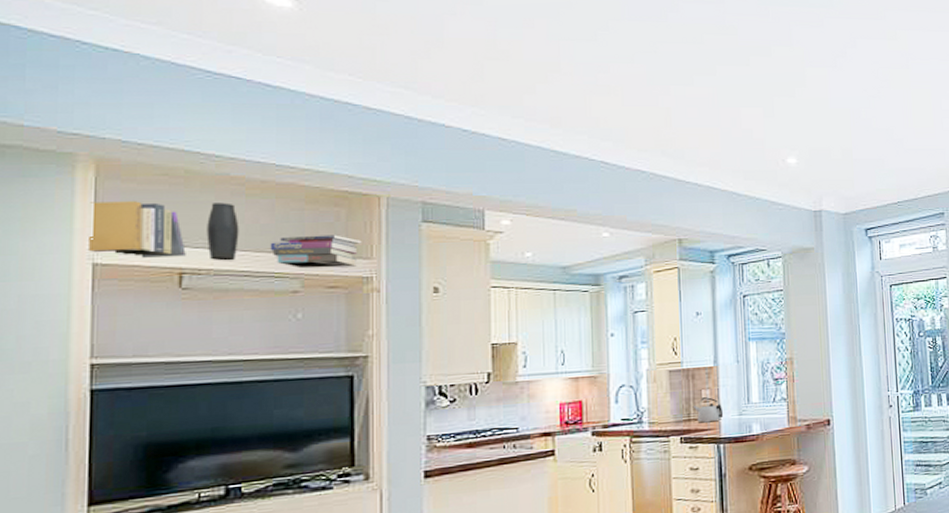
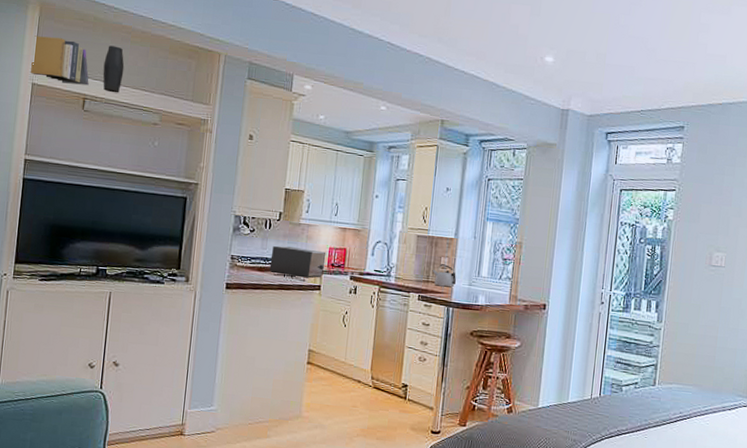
books: present [270,235,362,269] -> none [142,79,204,110]
toaster: none [482,409,557,448] -> present [269,246,326,279]

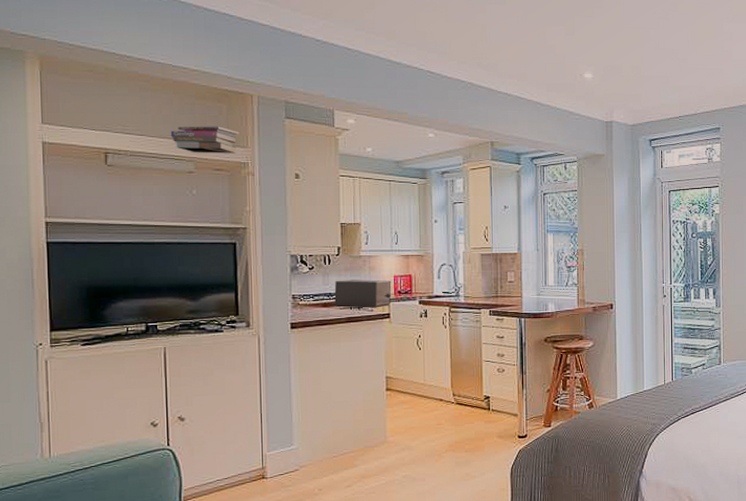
books: present [31,35,89,86] -> none [38,92,109,139]
vase: present [102,45,125,93] -> none [123,96,147,144]
books: none [142,79,204,110] -> present [170,126,239,154]
kettle: present [432,264,456,287] -> none [500,278,524,300]

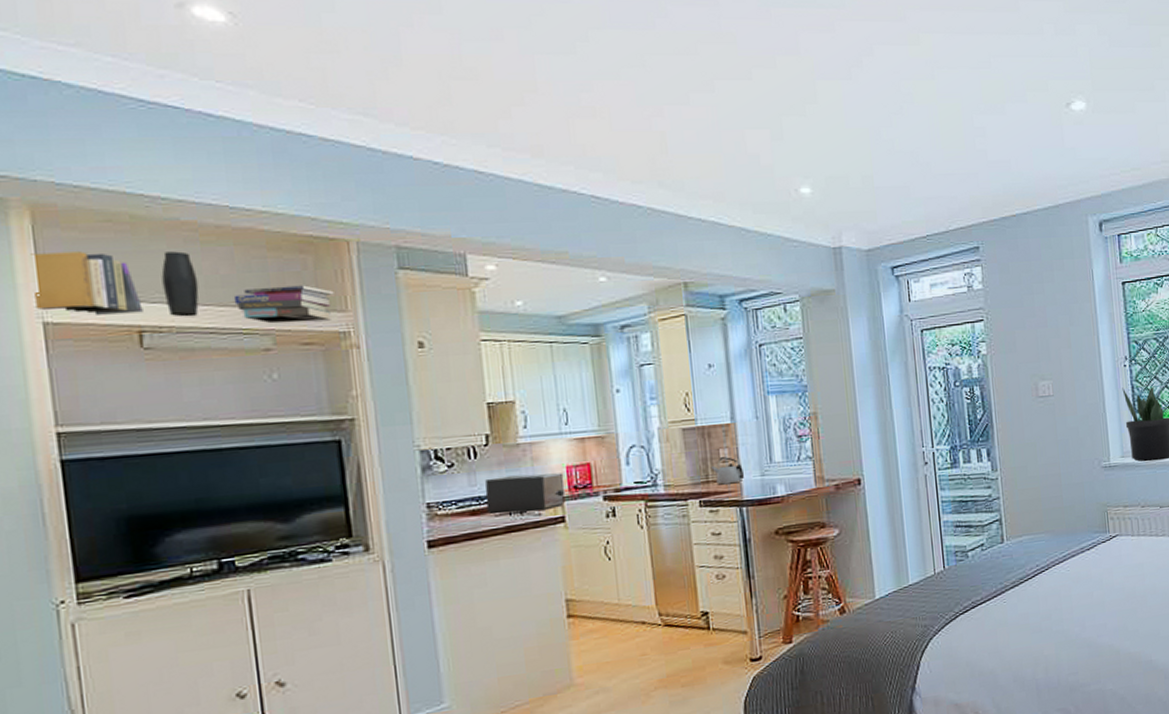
books: none [38,92,109,139] -> present [30,251,143,315]
vase: none [123,96,147,144] -> present [161,251,199,317]
kettle: none [500,278,524,300] -> present [710,457,744,485]

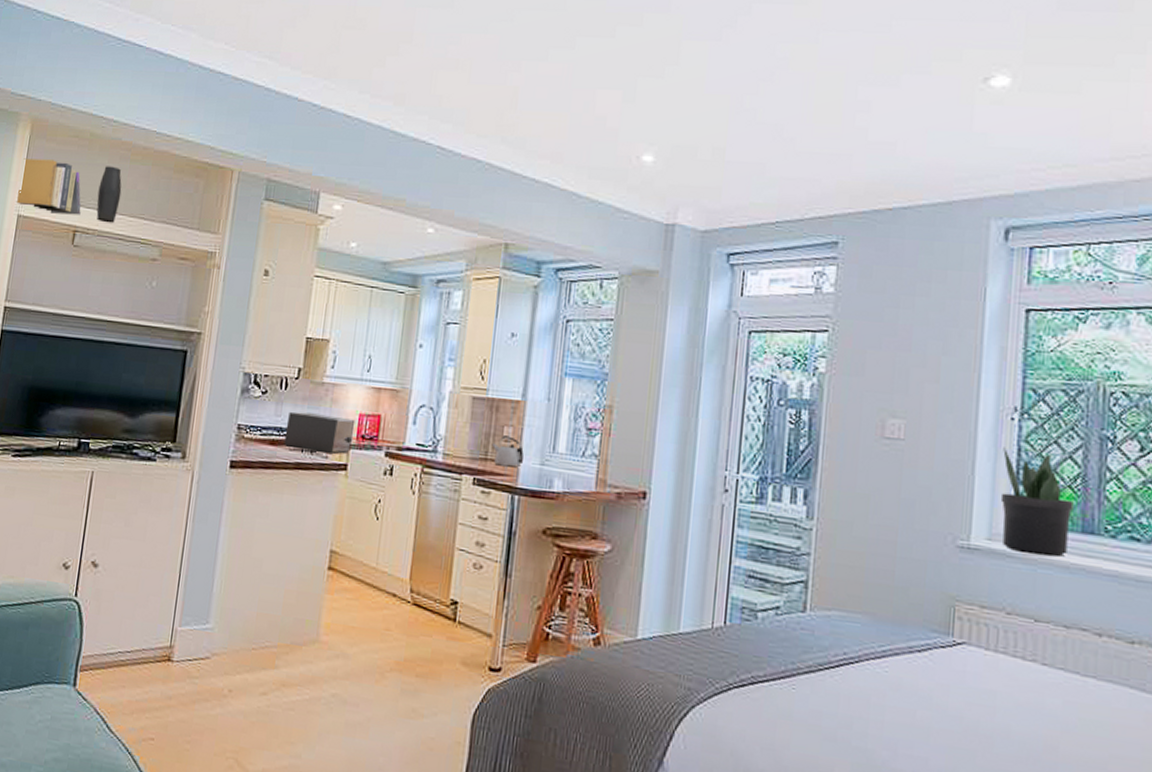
books: present [233,285,334,324] -> none [141,204,212,240]

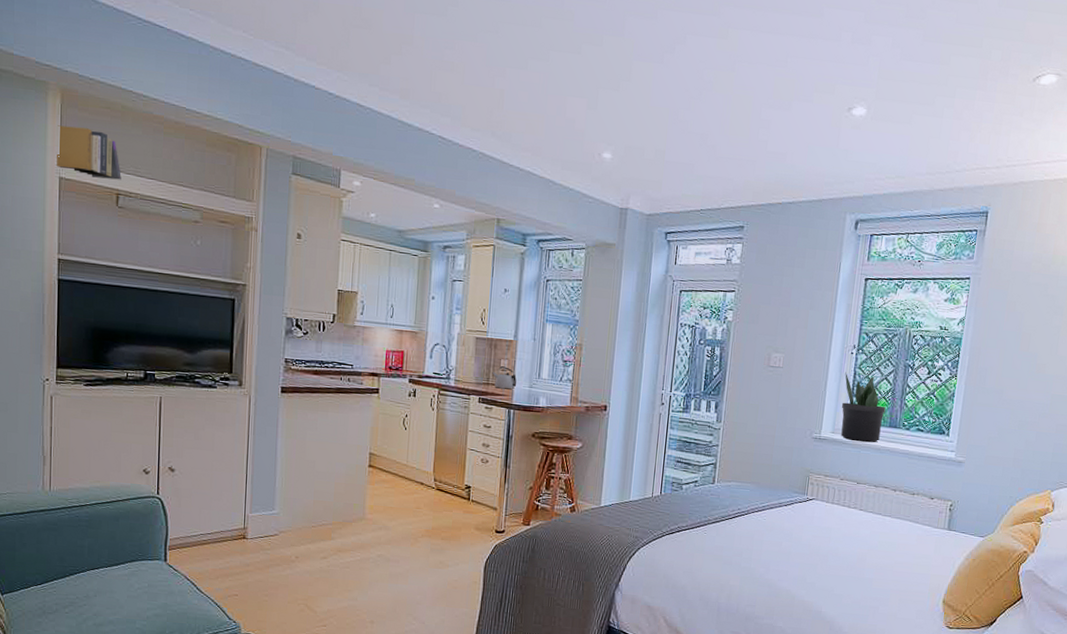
vase: present [96,166,122,224] -> none [136,137,159,189]
toaster: present [284,412,355,455] -> none [325,348,383,382]

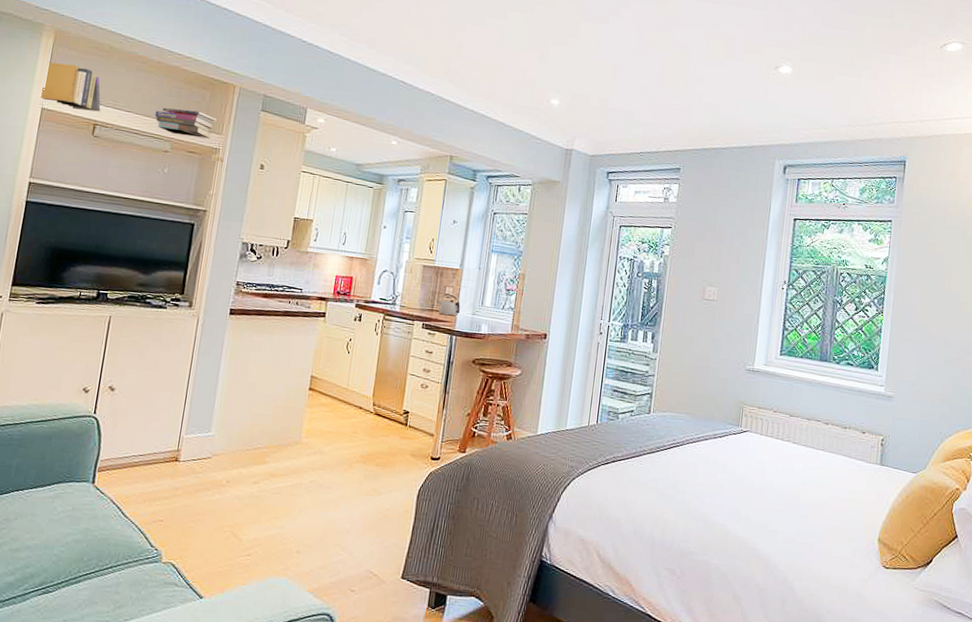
books: none [179,173,246,207] -> present [154,108,217,139]
planter: present [841,372,886,443] -> none [773,306,816,376]

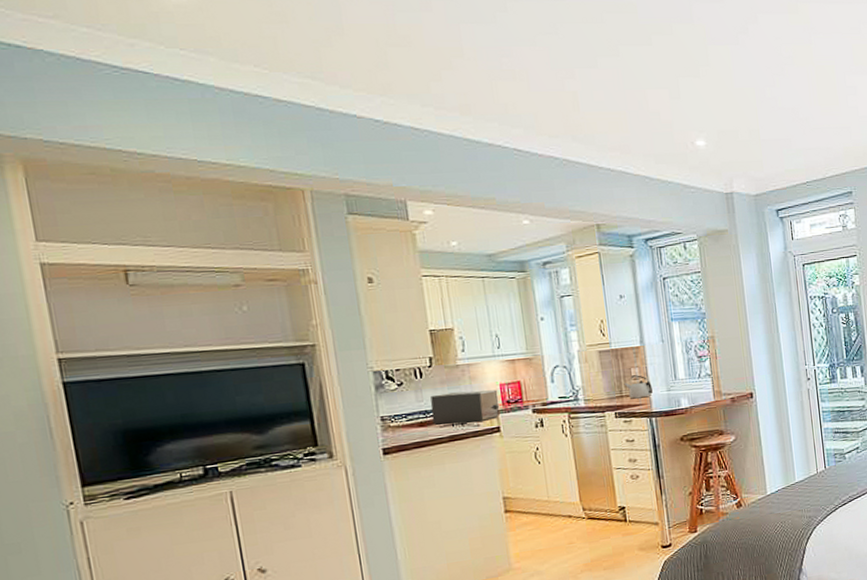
books: present [41,62,101,112] -> none [25,201,127,256]
books: present [154,108,217,139] -> none [205,229,293,263]
toaster: none [275,273,333,306] -> present [430,390,500,426]

